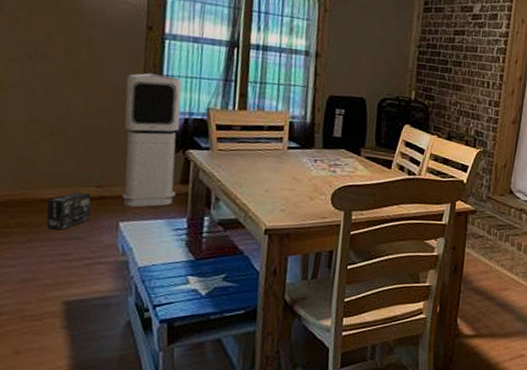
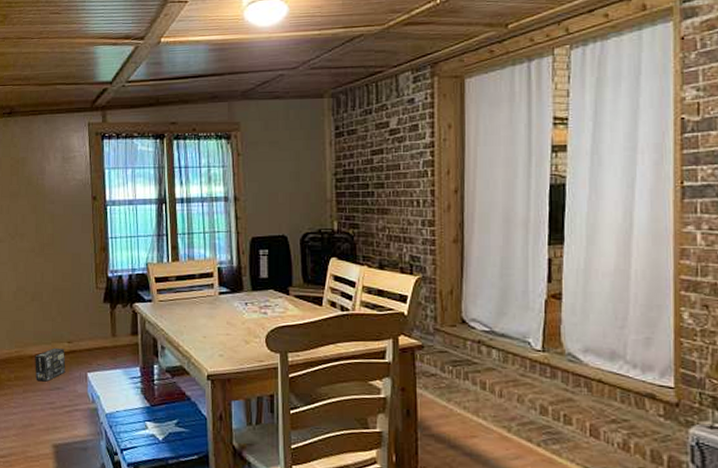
air purifier: present [122,73,182,208] -> none [81,237,129,359]

